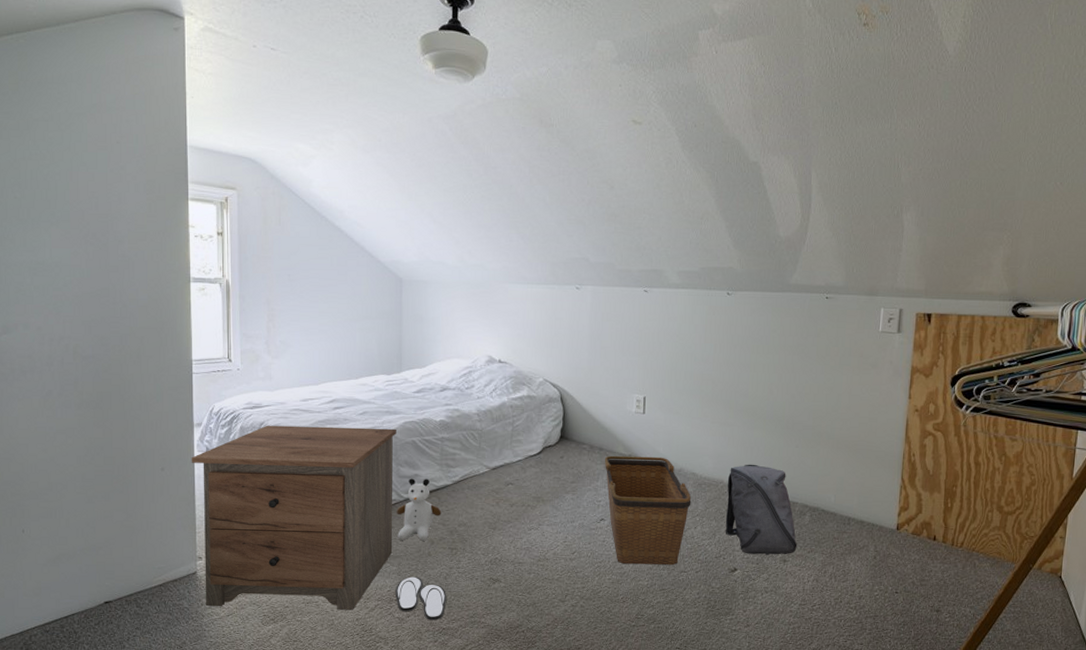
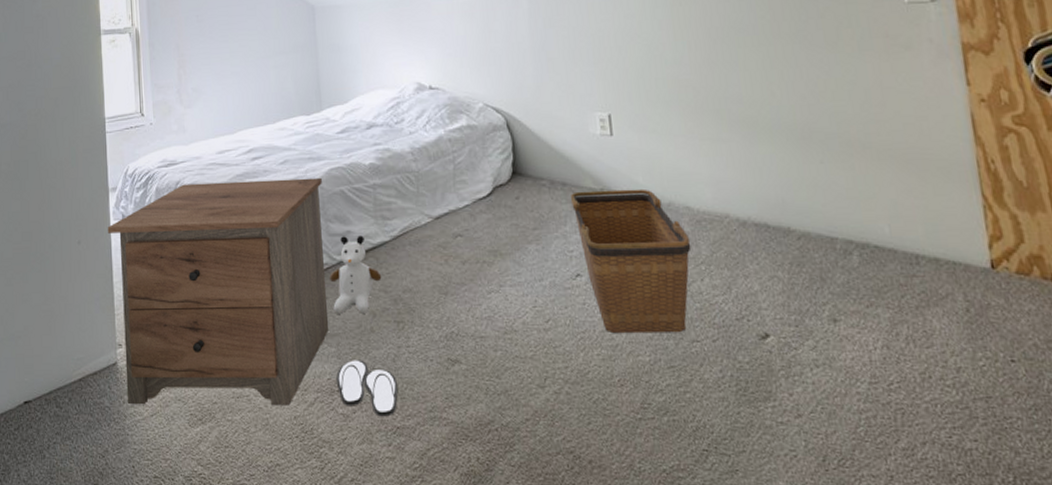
backpack: present [725,464,797,556] -> none [734,189,849,314]

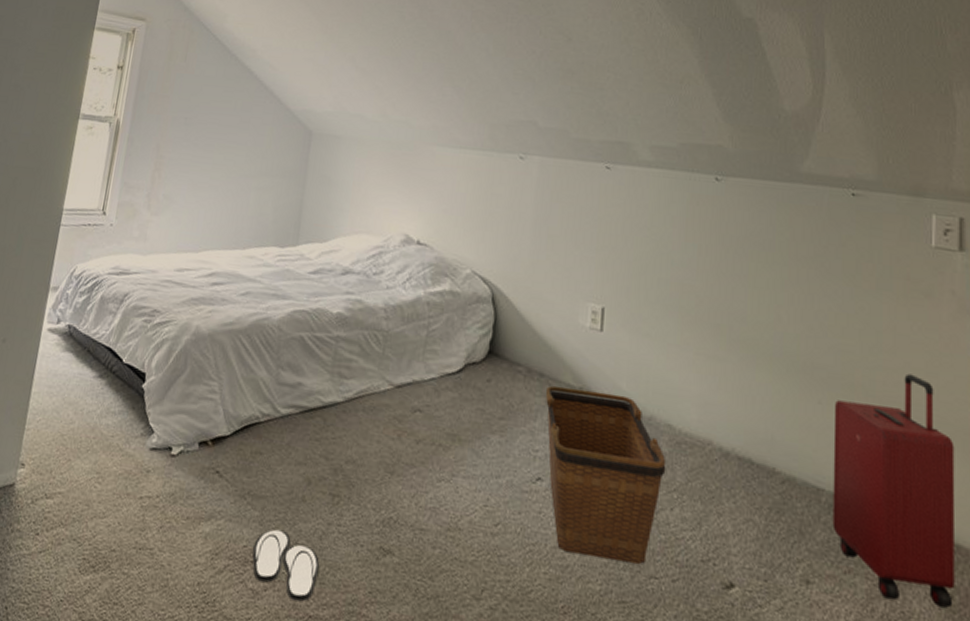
nightstand: present [107,177,329,406] -> none [16,297,283,569]
stuffed animal: present [328,235,382,314] -> none [265,387,326,479]
suitcase: none [836,121,970,323] -> present [832,373,956,608]

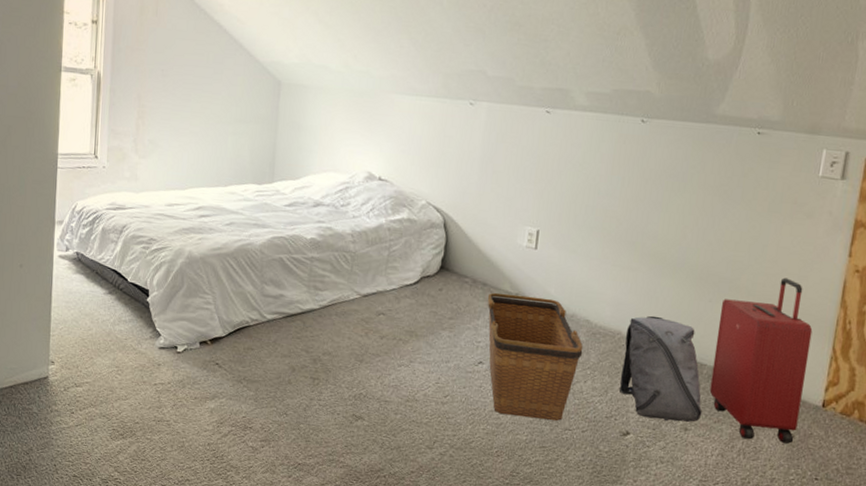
slippers: present [252,529,320,601] -> none [250,404,305,454]
backpack: none [715,420,827,572] -> present [618,315,702,422]

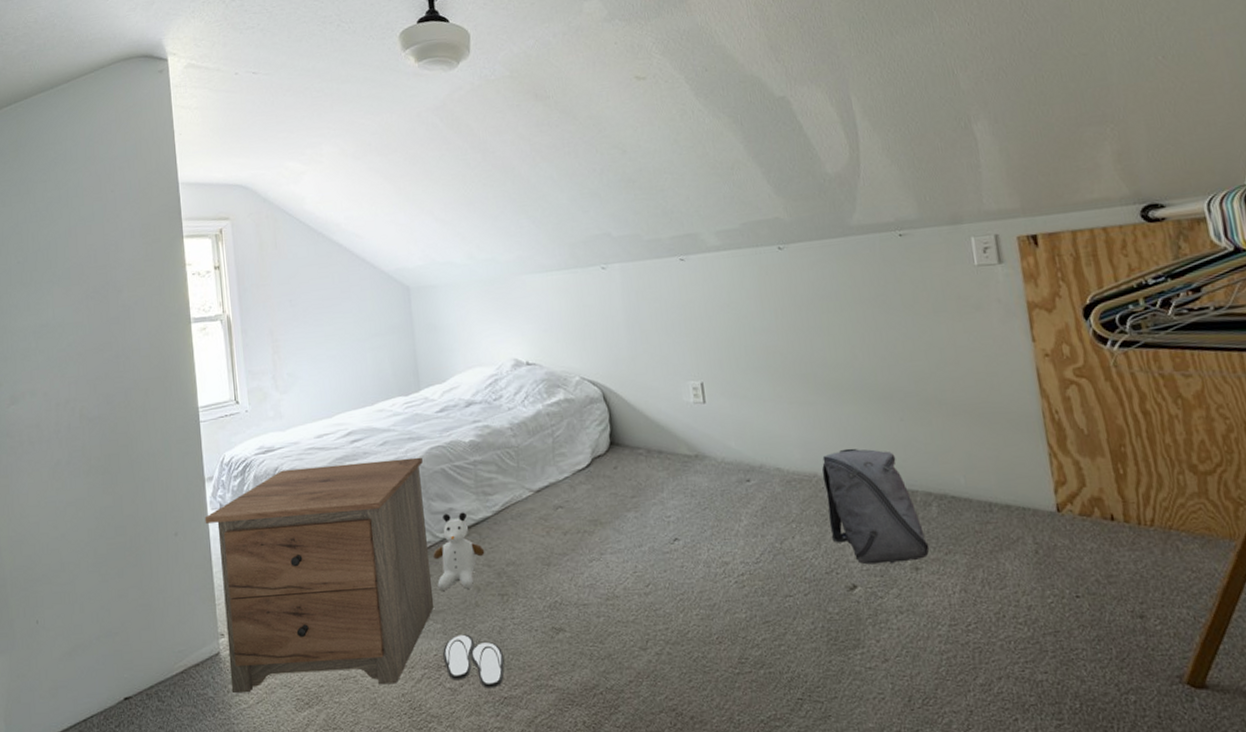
nightstand: none [50,228,264,434] -> present [205,457,434,694]
slippers: none [250,404,305,454] -> present [443,634,504,689]
stuffed animal: none [257,298,306,367] -> present [432,512,485,591]
bicycle basket: present [487,292,583,421] -> none [666,453,783,594]
suitcase: present [709,277,813,444] -> none [915,378,1039,567]

